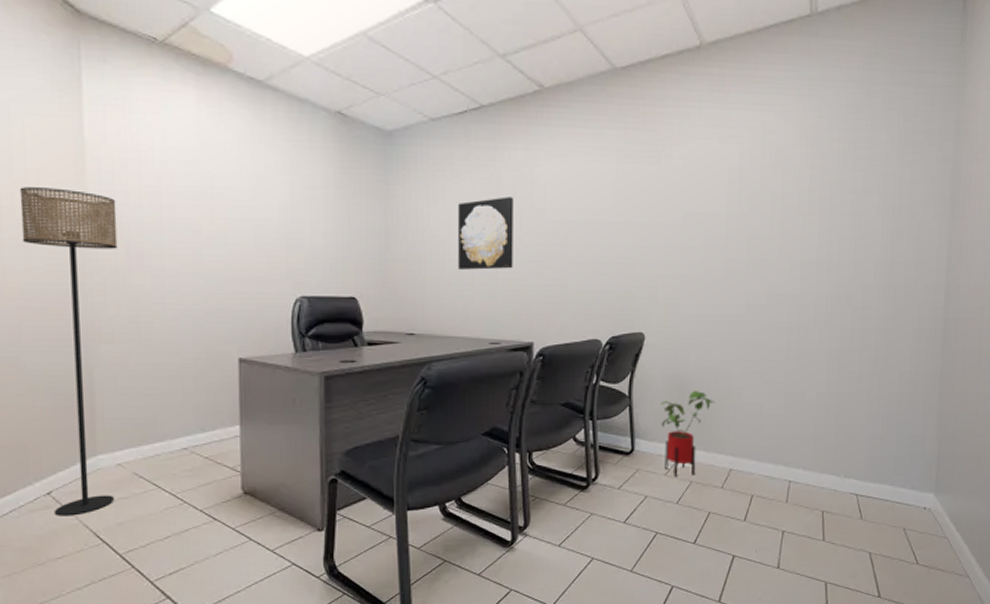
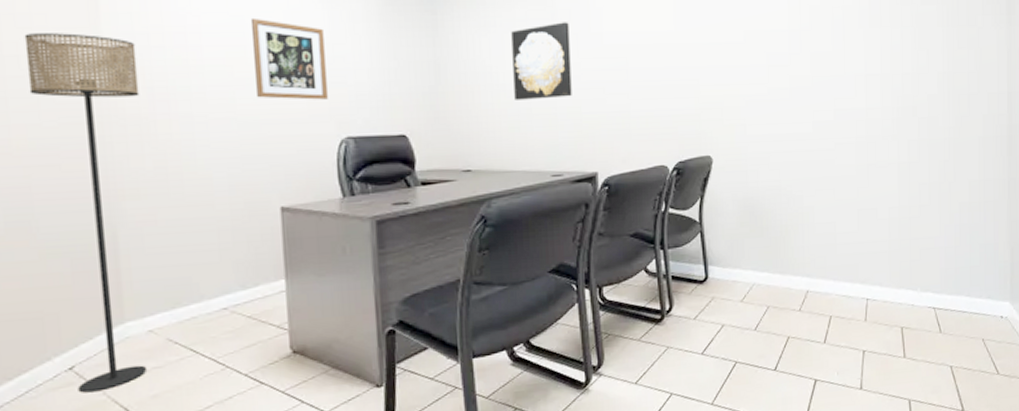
wall art: none [218,180,286,260] -> present [250,17,328,100]
house plant: present [661,390,715,477] -> none [733,211,788,303]

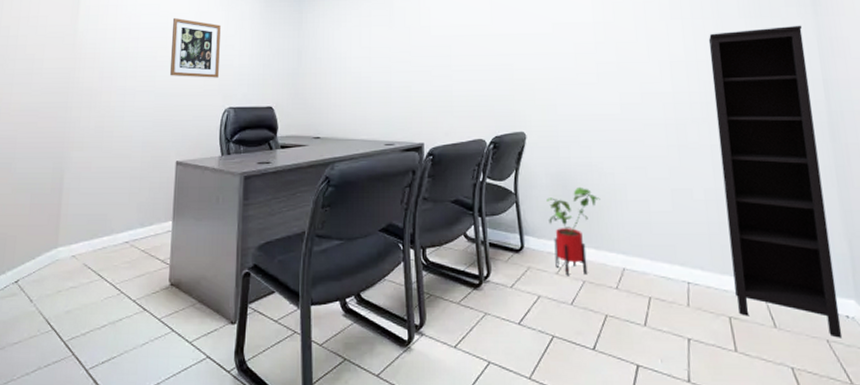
floor lamp: present [24,33,148,393] -> none [18,29,97,303]
wall art: present [511,22,572,100] -> none [358,18,404,80]
house plant: none [733,211,788,303] -> present [546,186,600,276]
bookcase: none [905,35,996,337] -> present [708,25,843,338]

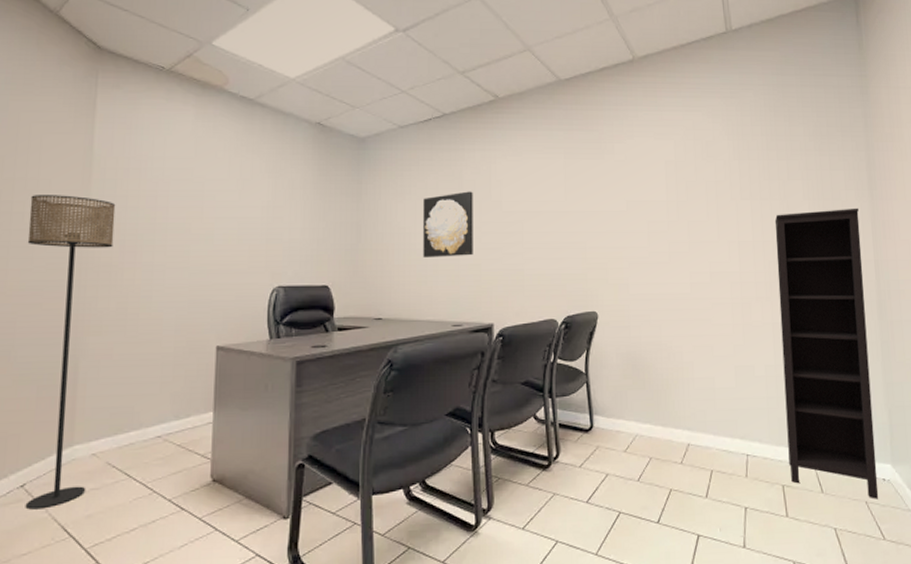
floor lamp: none [18,29,97,303] -> present [25,195,116,510]
wall art: present [170,17,221,78] -> none [208,184,267,254]
wall art: none [358,18,404,80] -> present [423,191,473,258]
house plant: present [546,186,600,276] -> none [616,365,669,454]

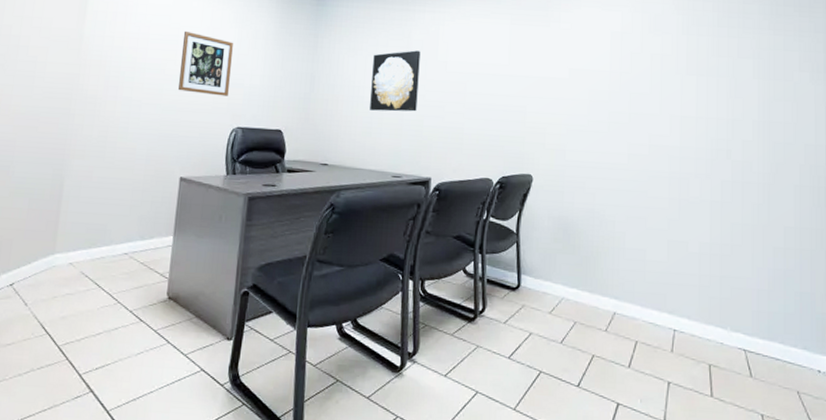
floor lamp: present [25,195,116,510] -> none [12,31,104,307]
wall art: none [208,184,267,254] -> present [178,30,233,96]
bookcase: present [774,208,879,499] -> none [718,90,812,391]

